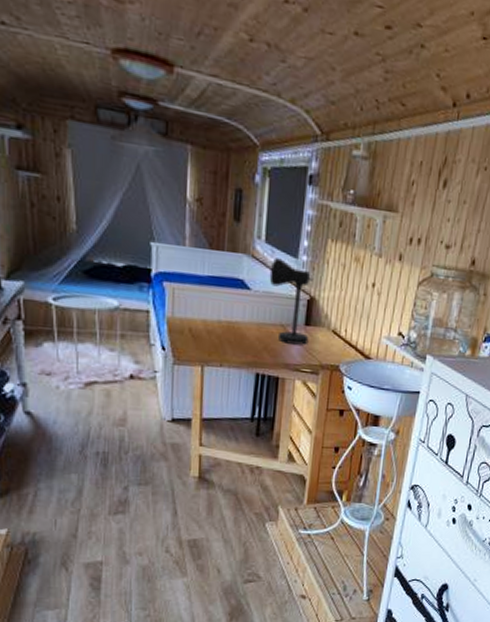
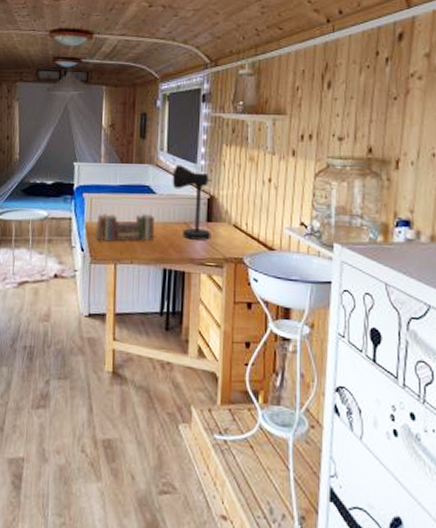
book: none [179,308,248,343] -> present [95,214,154,242]

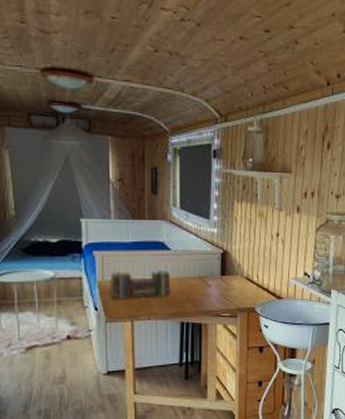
desk lamp: present [172,165,212,240] -> none [186,221,226,293]

